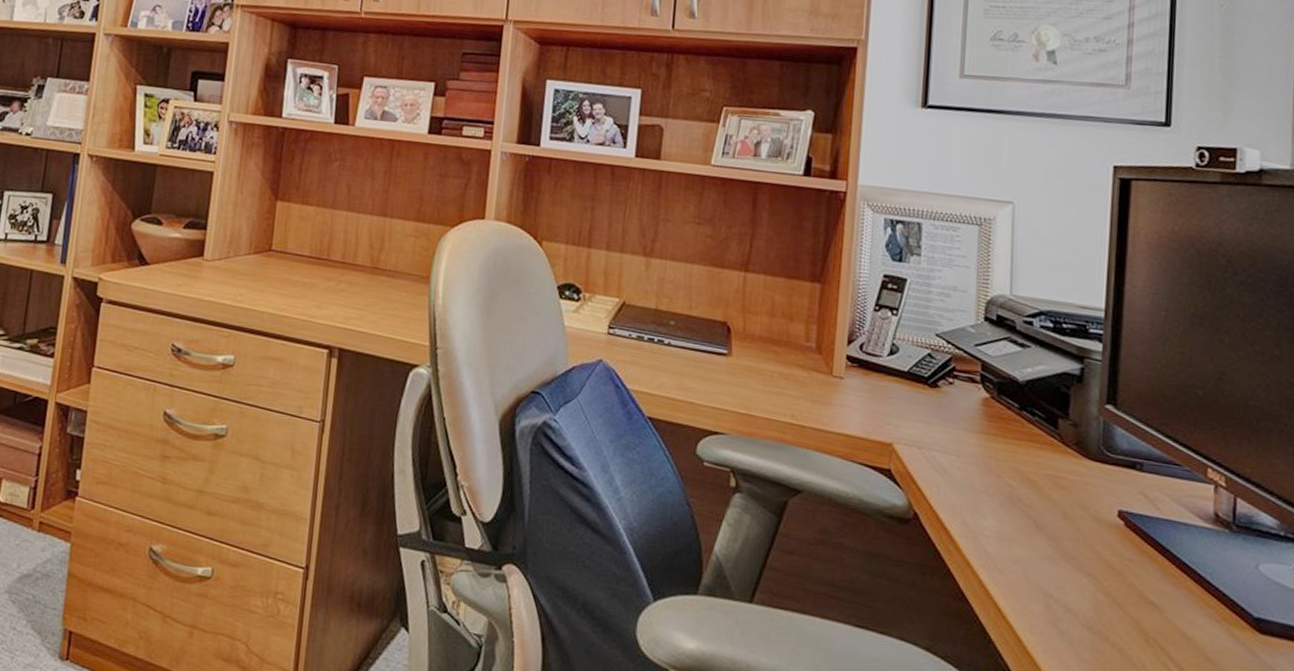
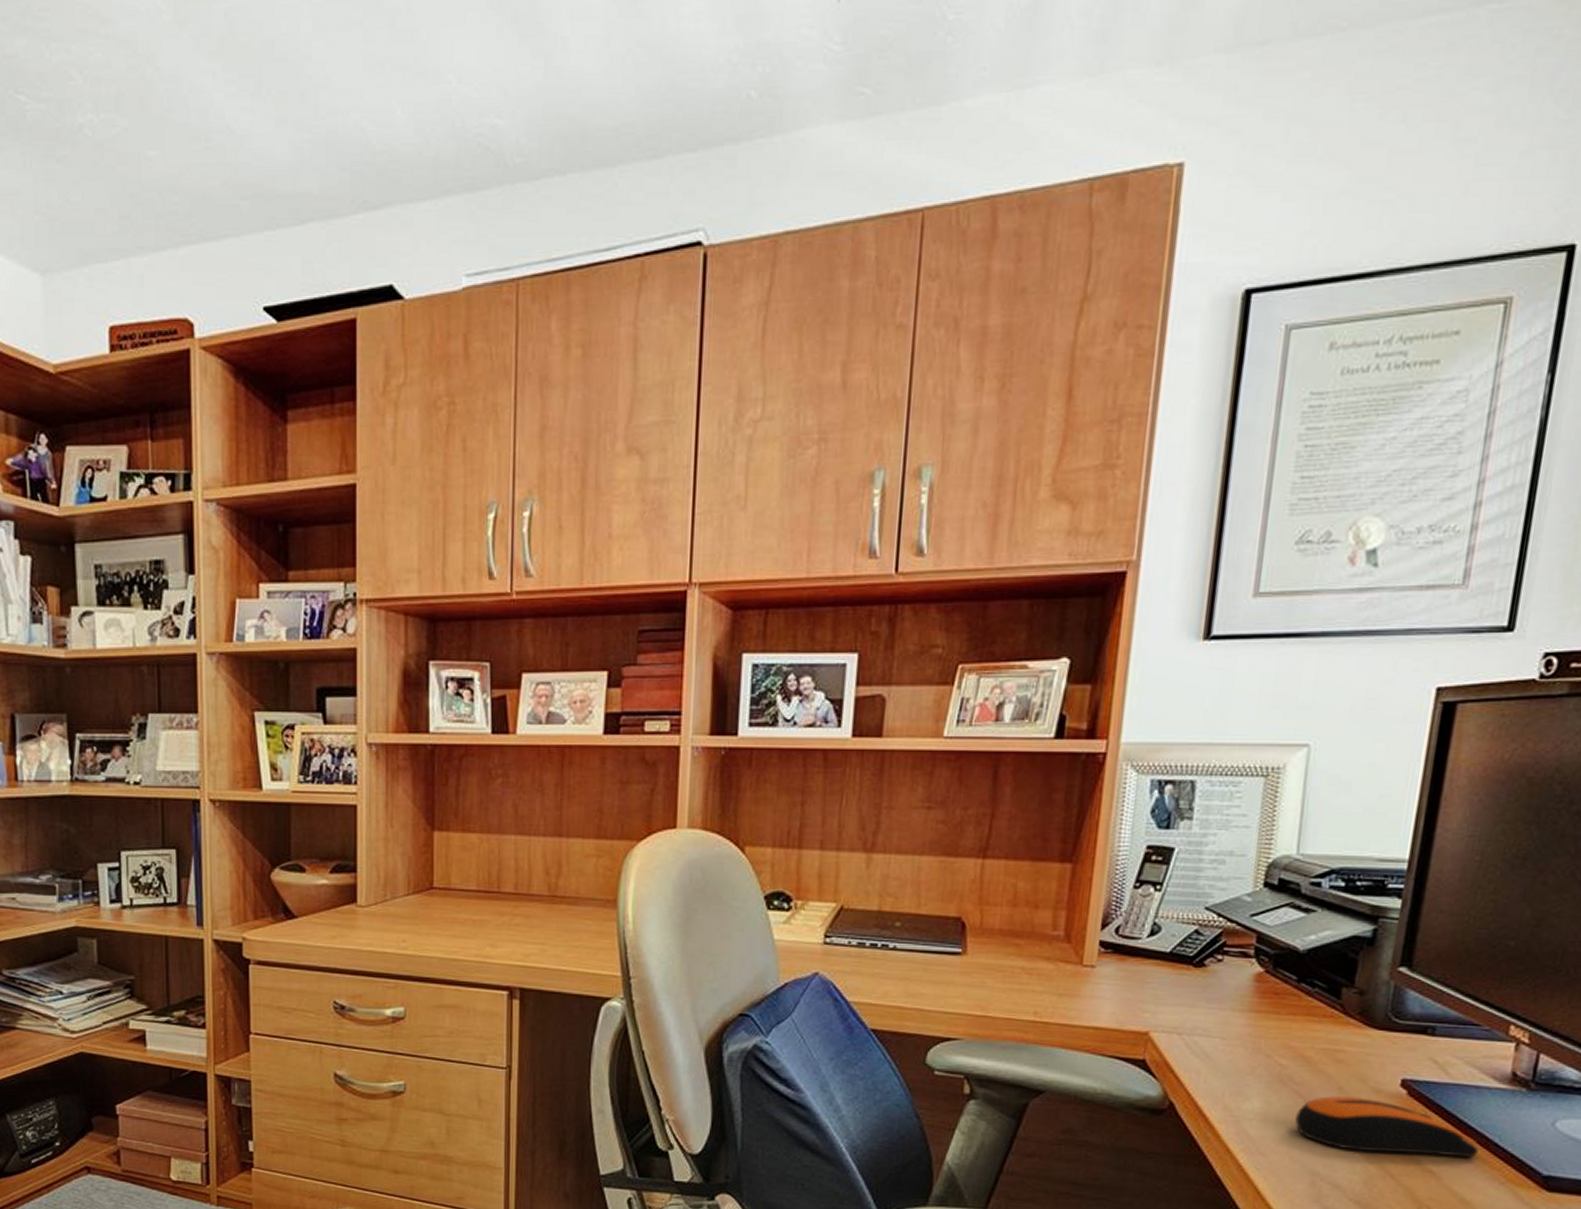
computer mouse: none [1027,520,1193,593] -> present [1295,1095,1479,1158]

